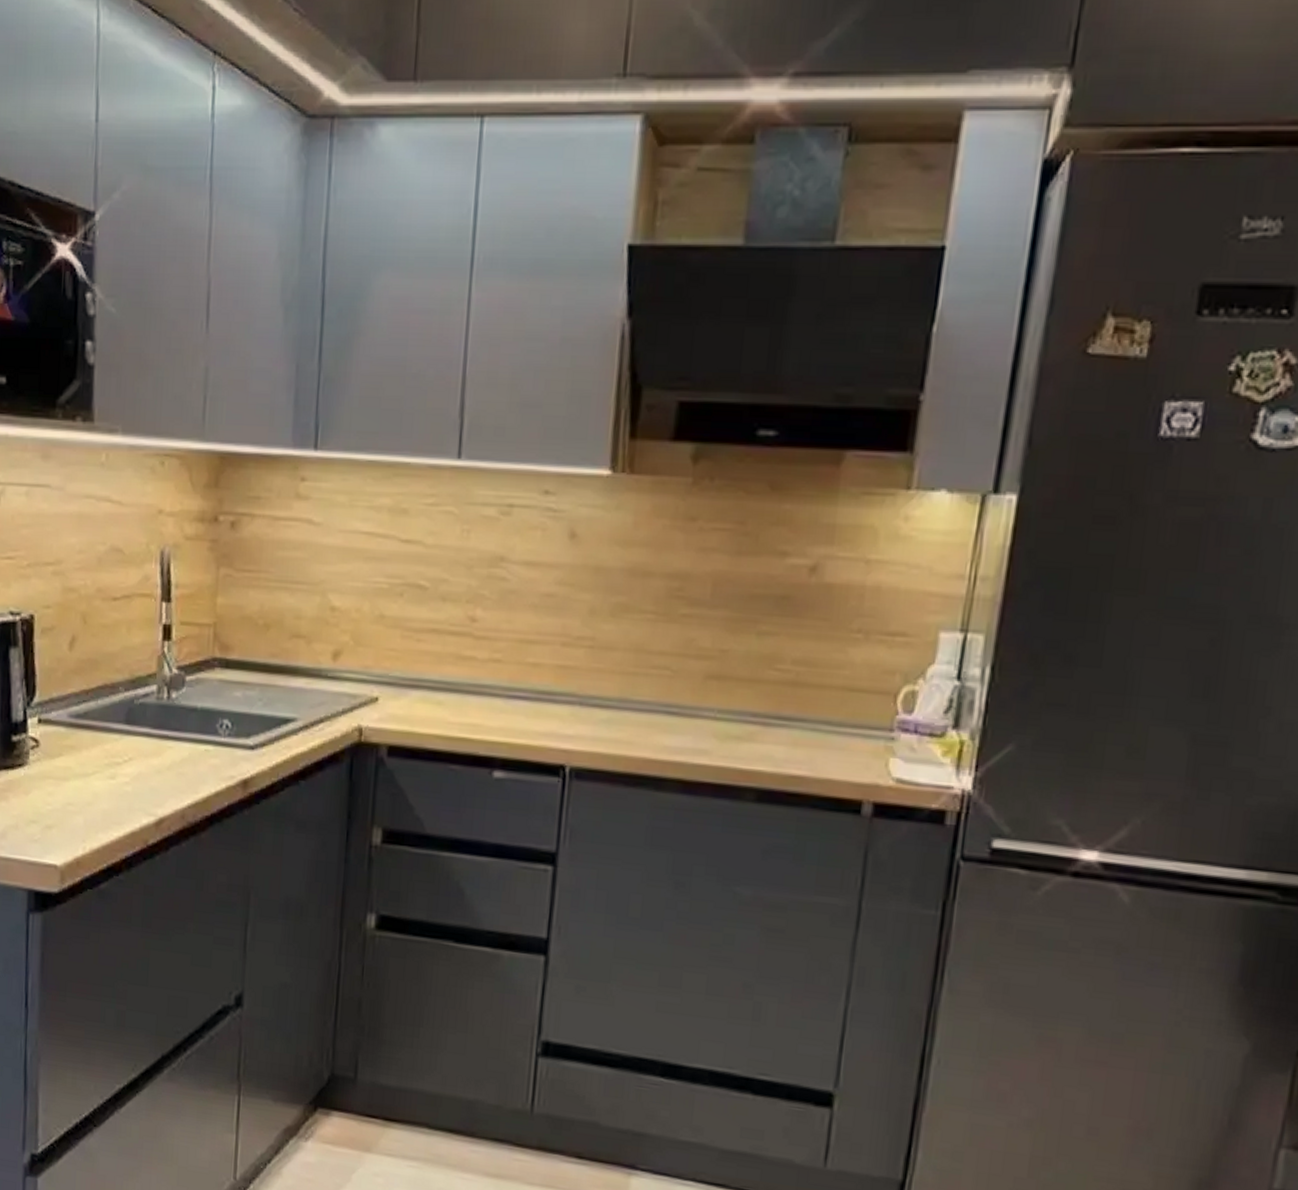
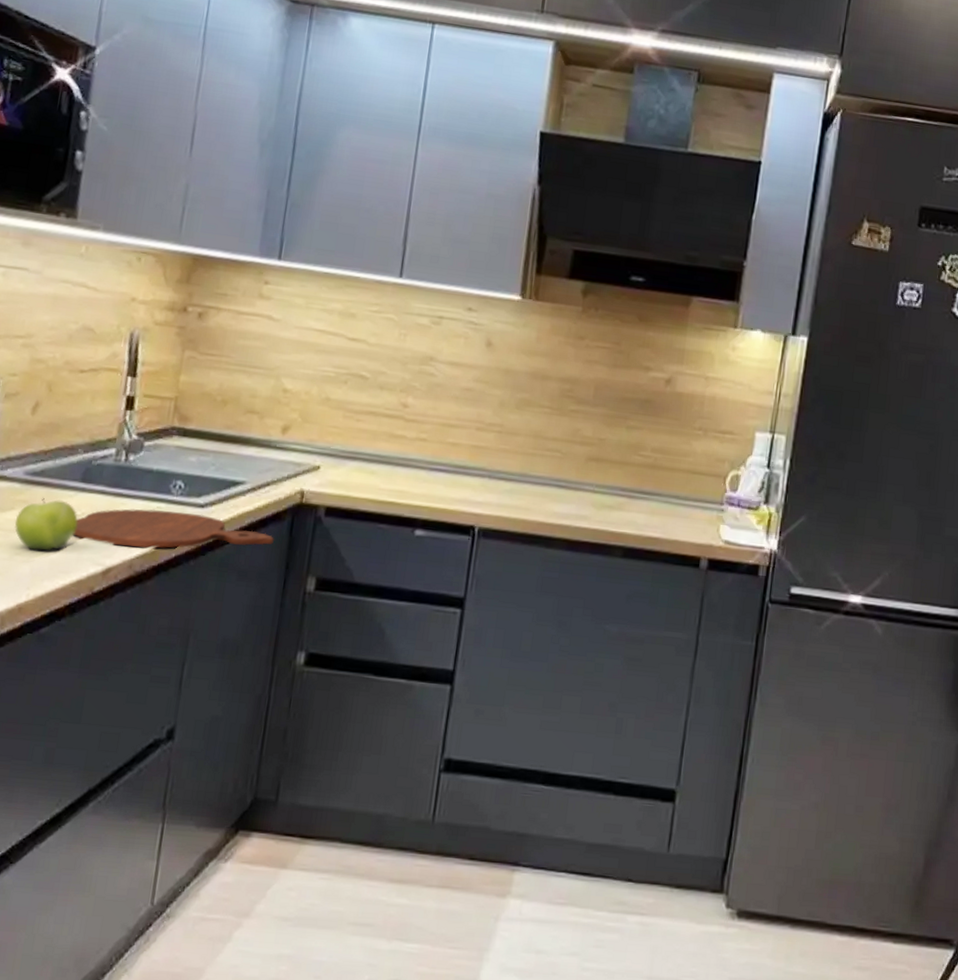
fruit: none [64,741,126,801] -> present [14,497,78,551]
cutting board: none [122,752,333,797] -> present [72,508,274,549]

